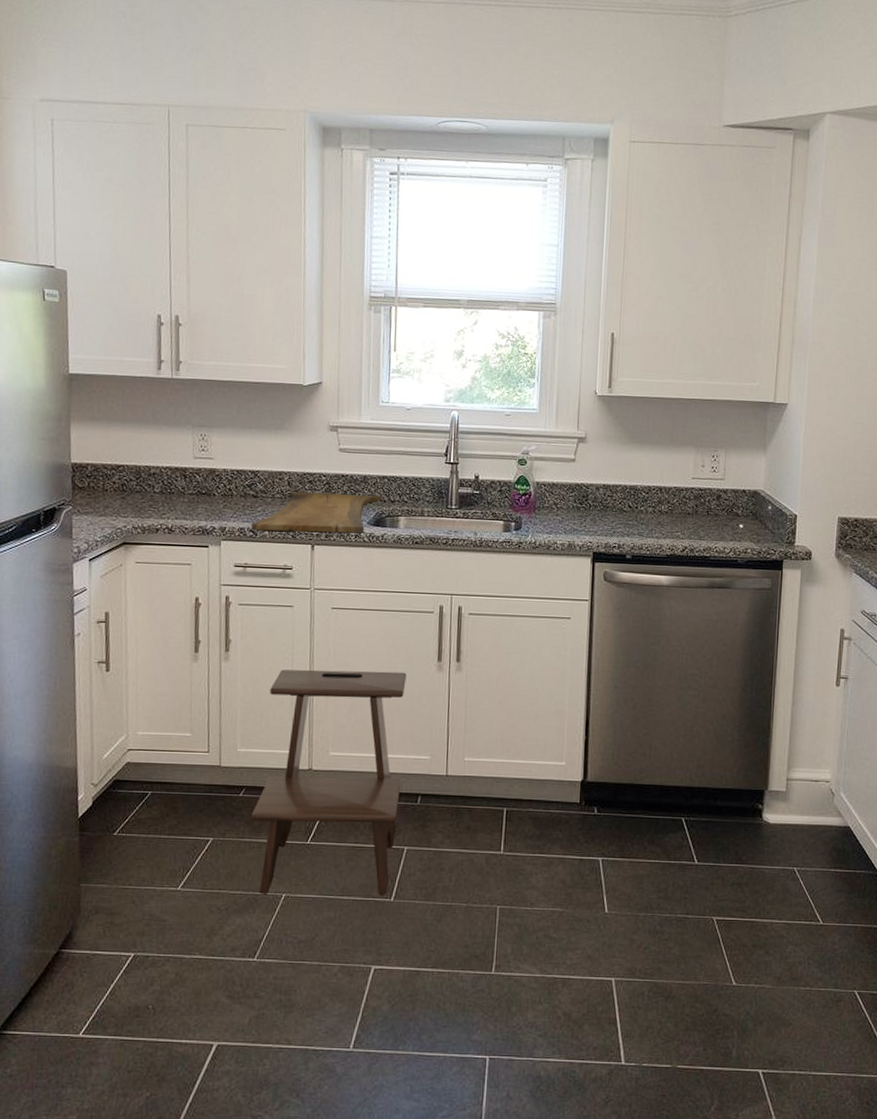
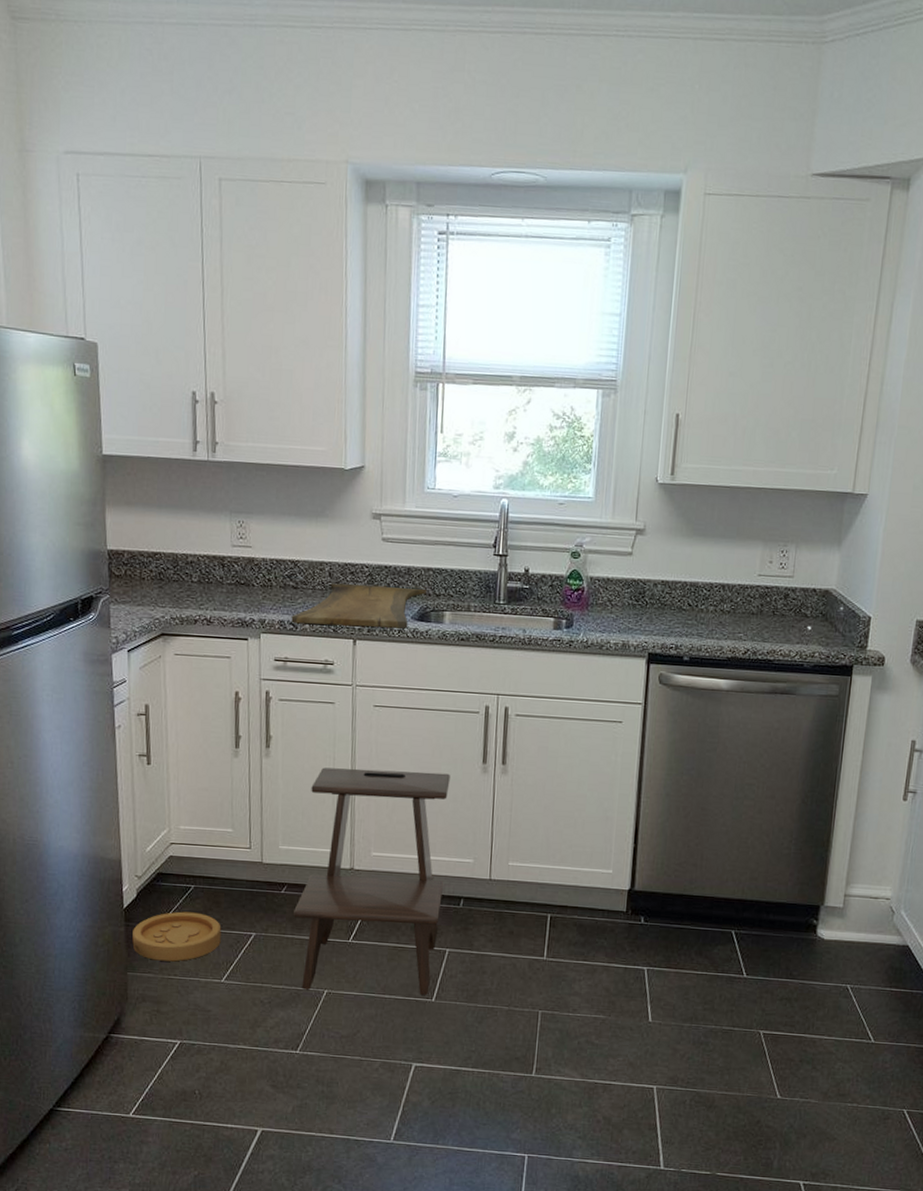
pet bowl: none [86,819,178,871] -> present [132,911,221,962]

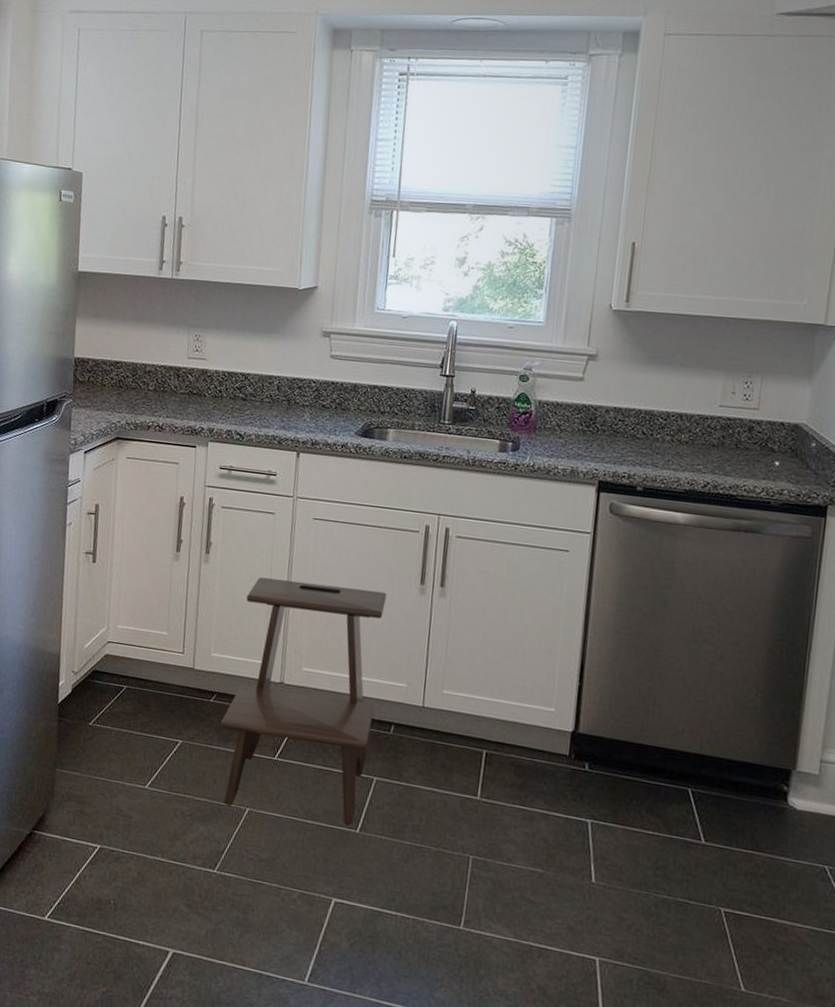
pet bowl: present [132,911,221,962] -> none [63,711,150,763]
cutting board: present [291,583,426,629] -> none [238,396,371,444]

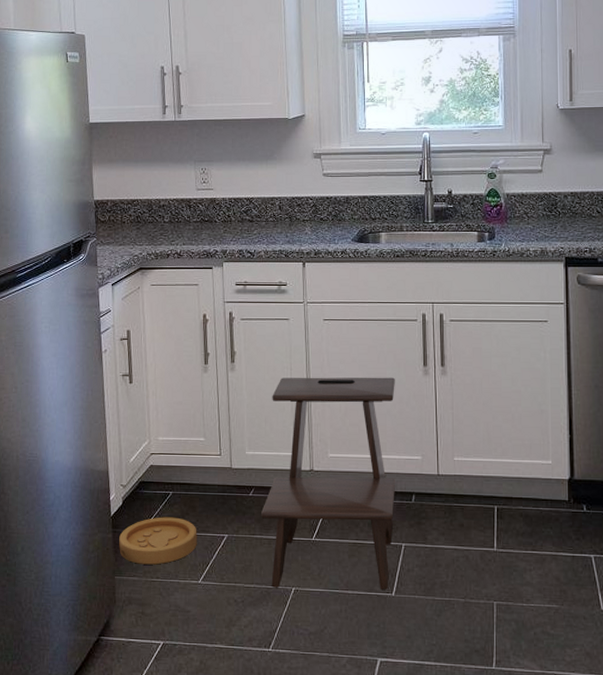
pet bowl: none [63,711,150,763] -> present [119,517,197,565]

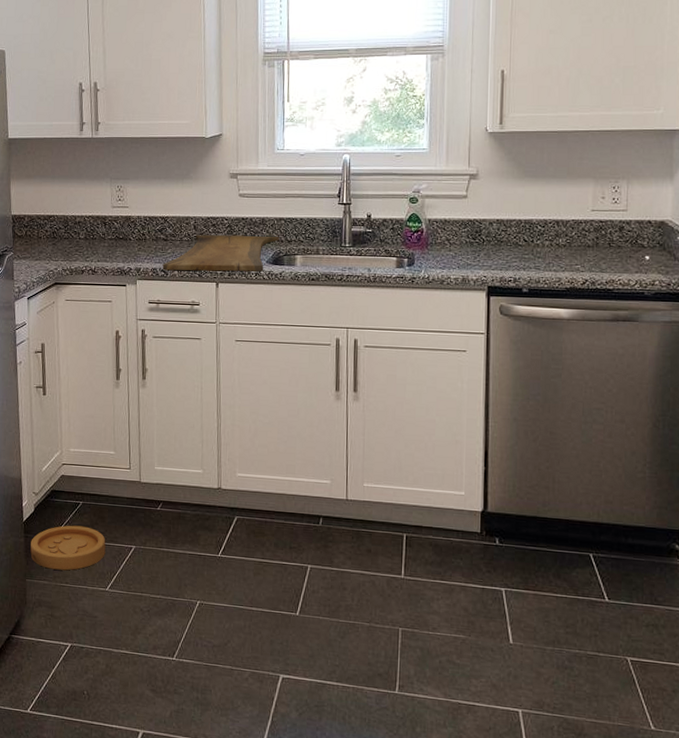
cutting board: none [248,213,364,252] -> present [162,234,279,272]
step stool: present [261,377,396,590] -> none [169,396,306,609]

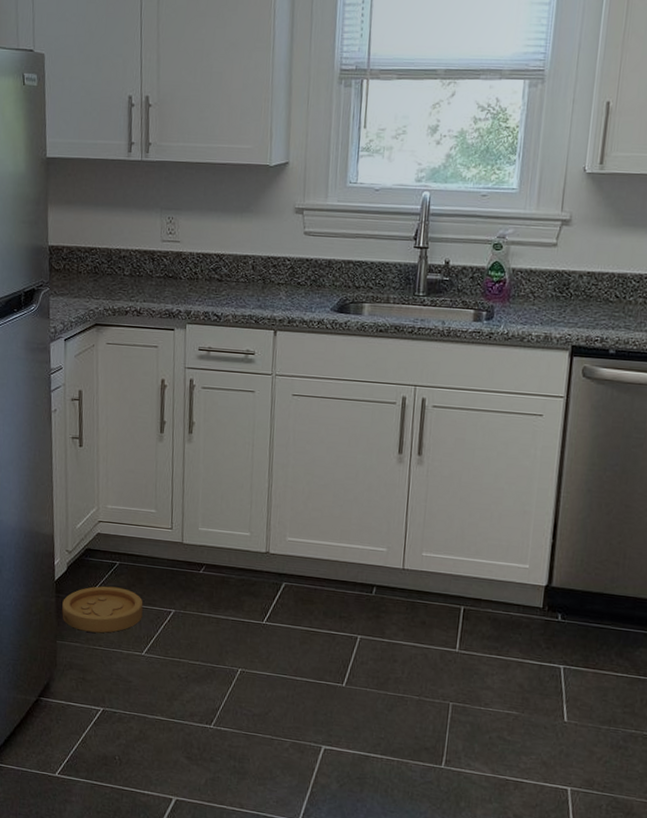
cutting board: present [162,234,279,272] -> none [215,276,346,320]

